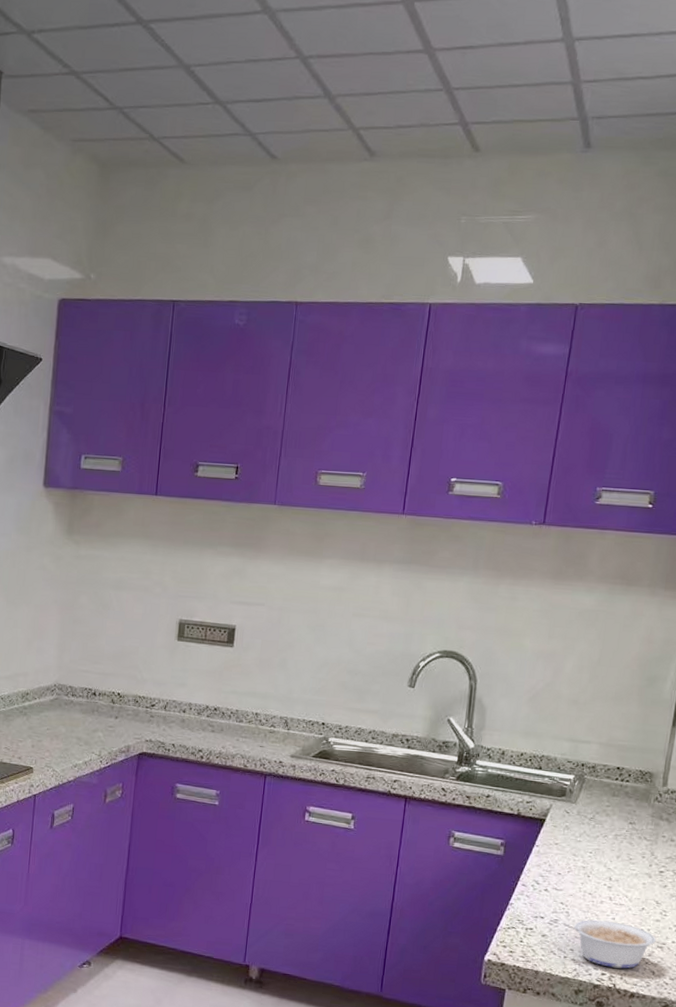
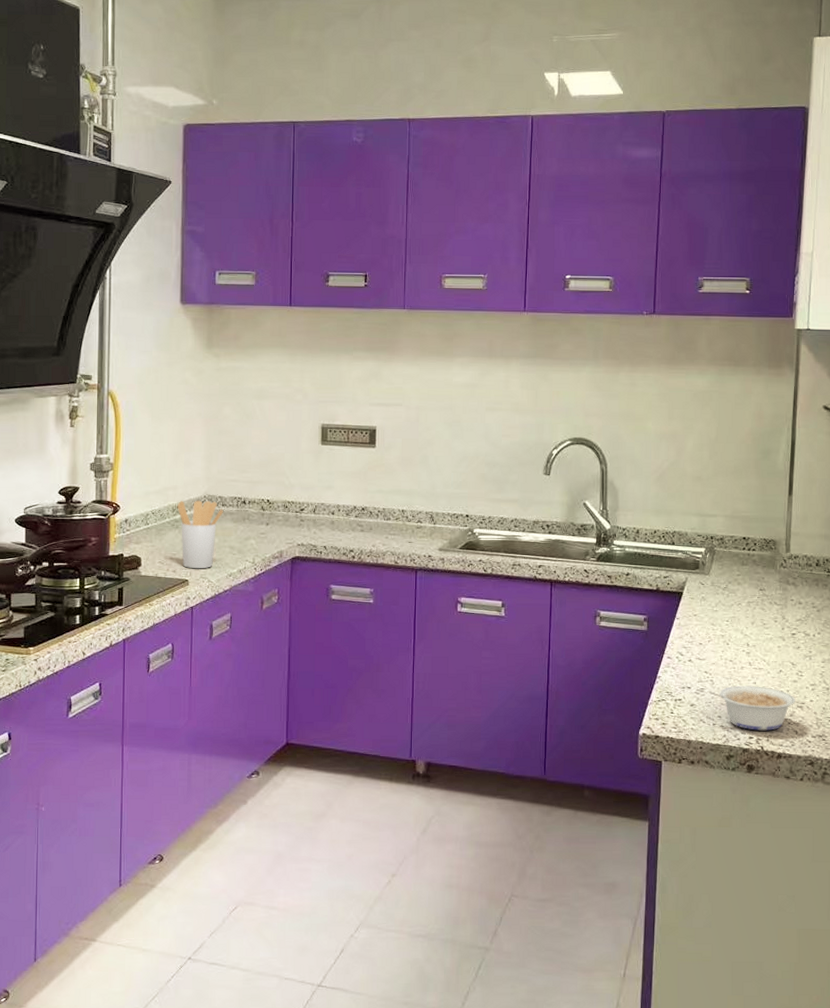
utensil holder: none [26,688,73,758] -> present [177,500,223,569]

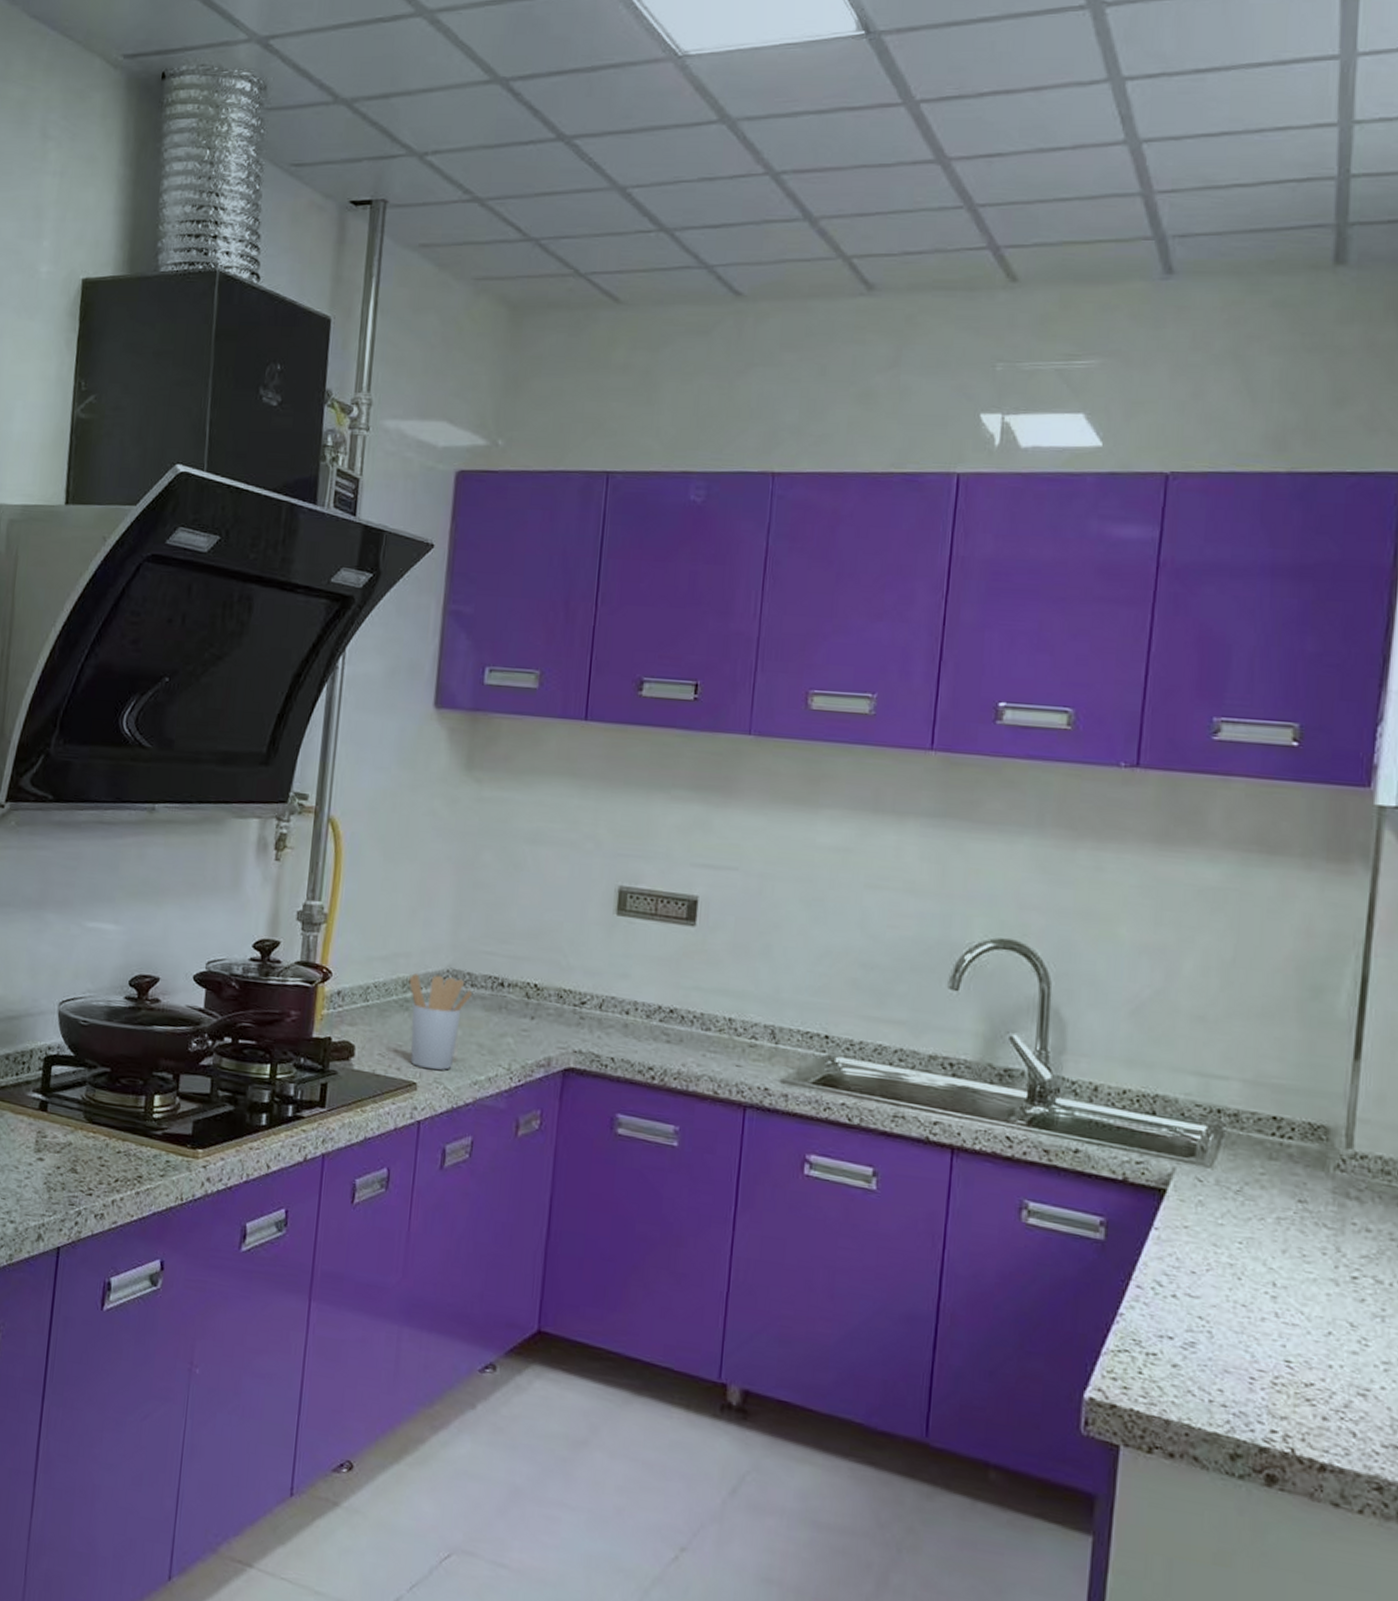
legume: present [707,686,795,731] -> none [1201,1346,1354,1426]

